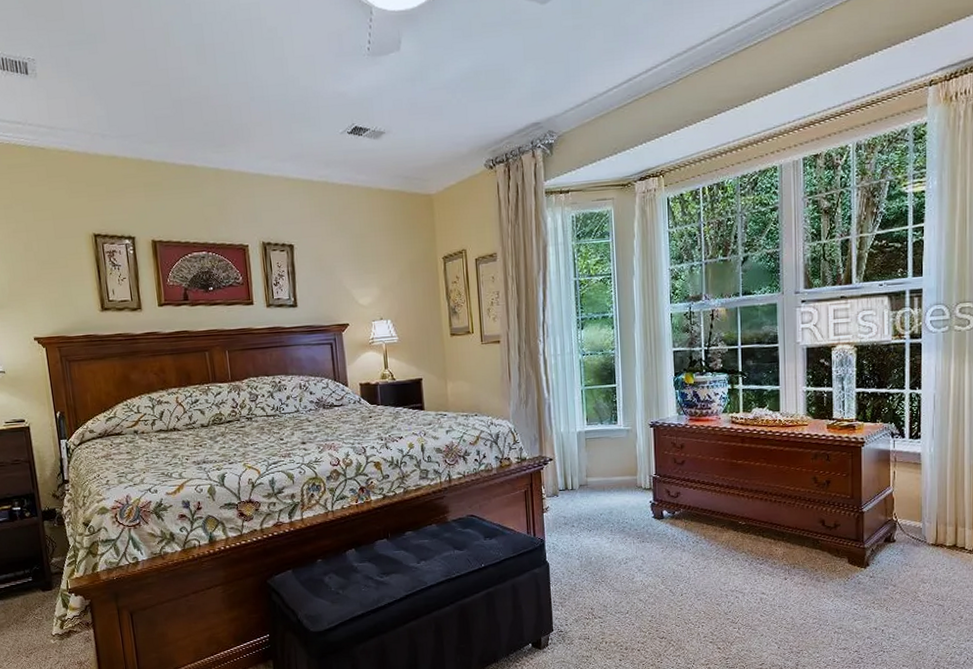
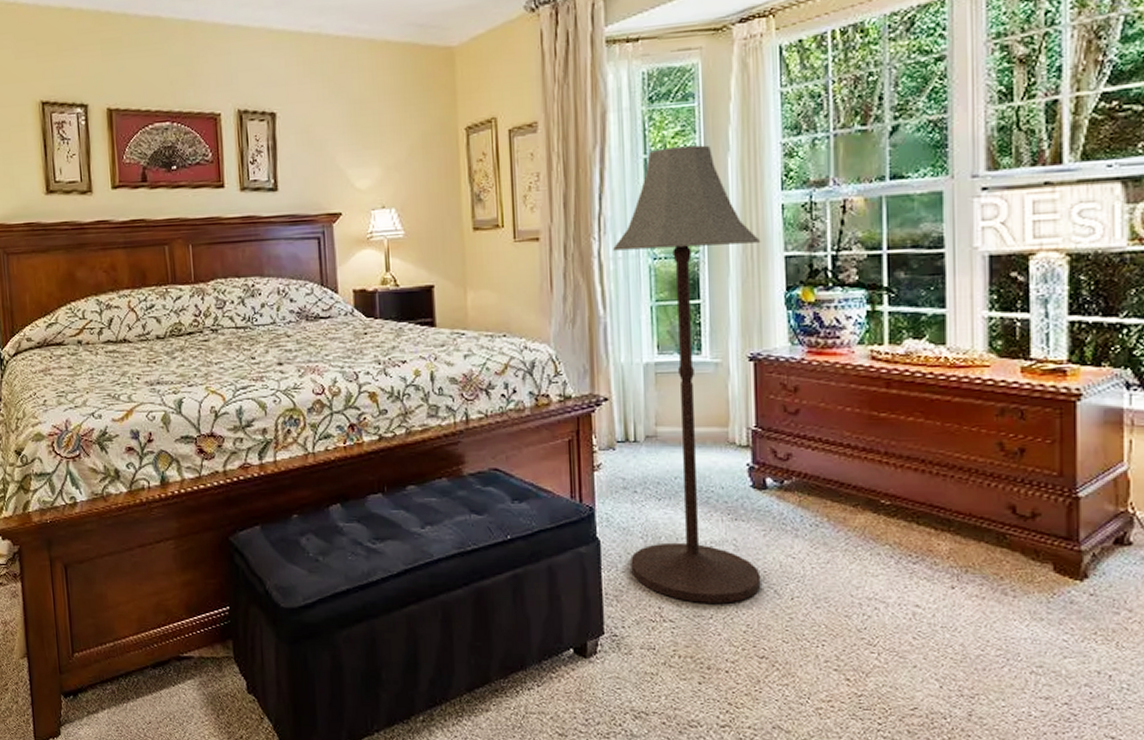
floor lamp: none [554,270,661,603] -> present [613,145,761,604]

